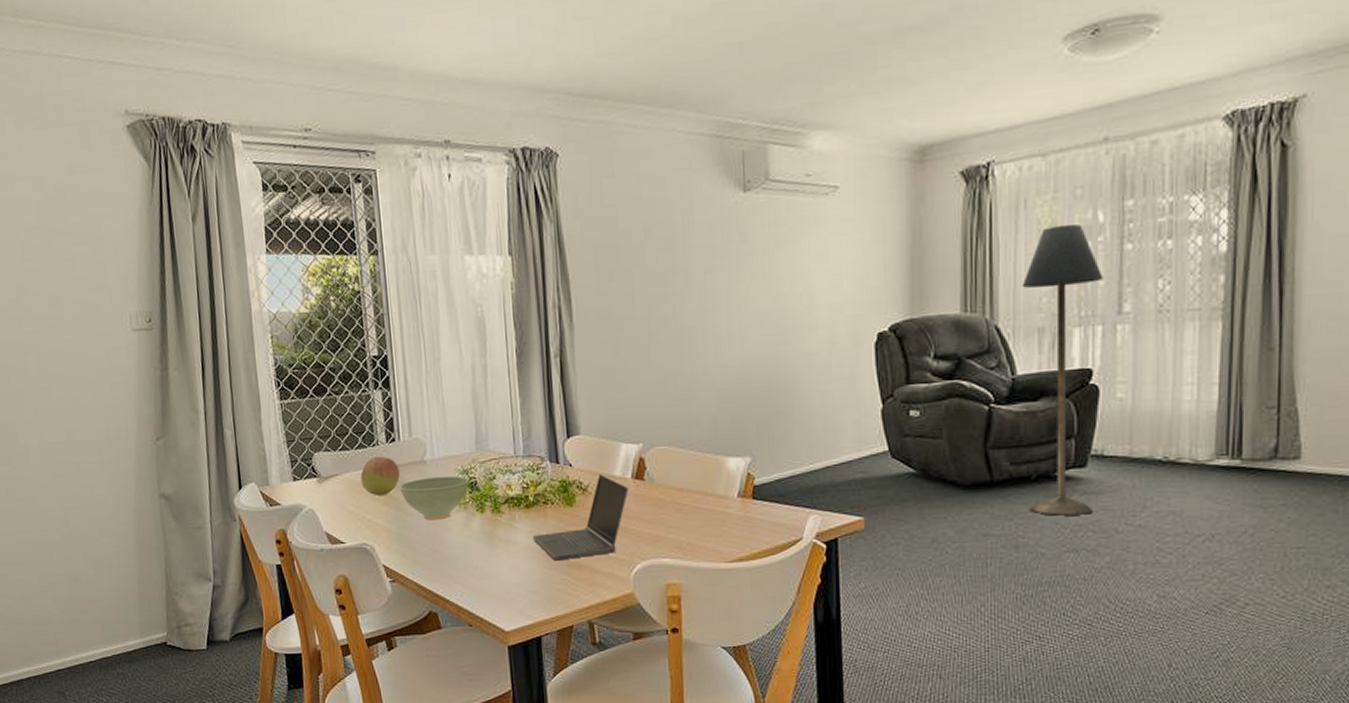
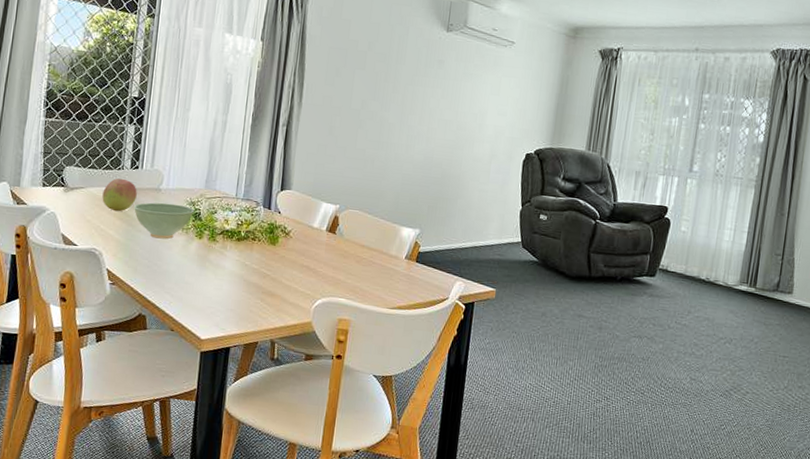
laptop computer: present [532,474,629,561] -> none [238,223,323,288]
floor lamp: present [1021,223,1103,516] -> none [612,101,683,312]

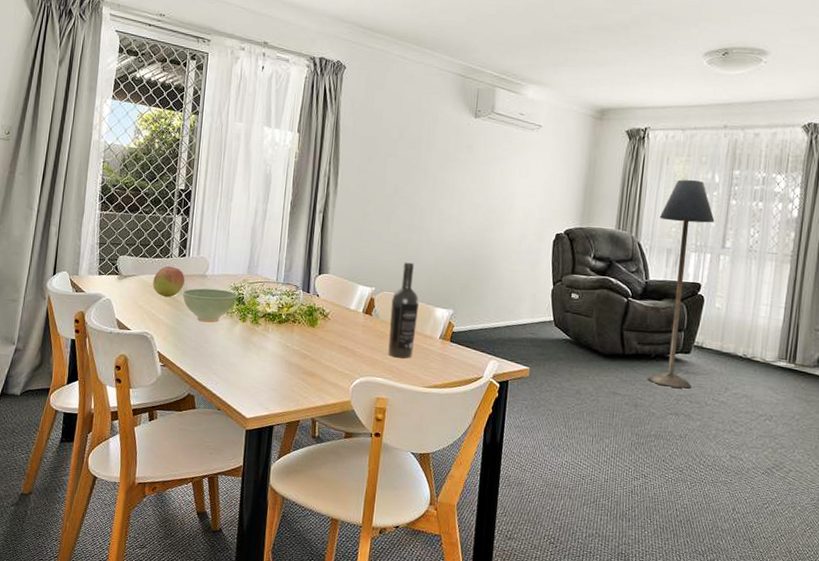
wine bottle: none [352,179,385,279] -> present [388,262,419,359]
floor lamp: none [612,101,683,312] -> present [647,179,715,389]

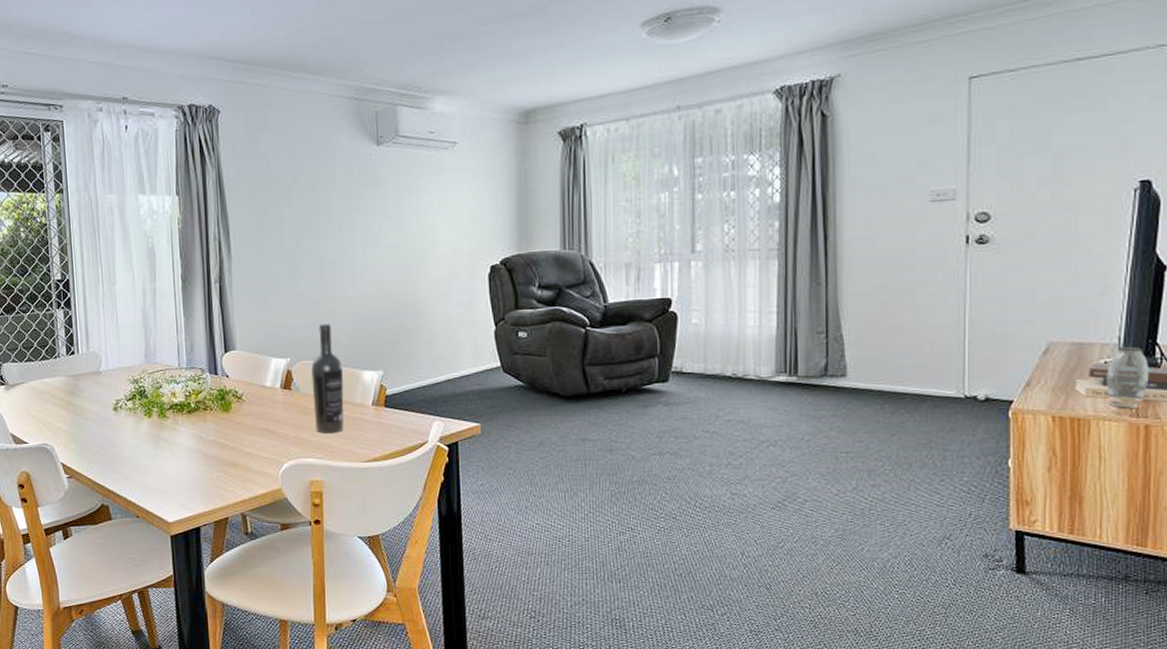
fruit: present [153,265,185,298] -> none [43,366,78,402]
bowl: present [182,288,239,323] -> none [77,384,139,424]
floor lamp: present [647,179,715,389] -> none [611,176,679,423]

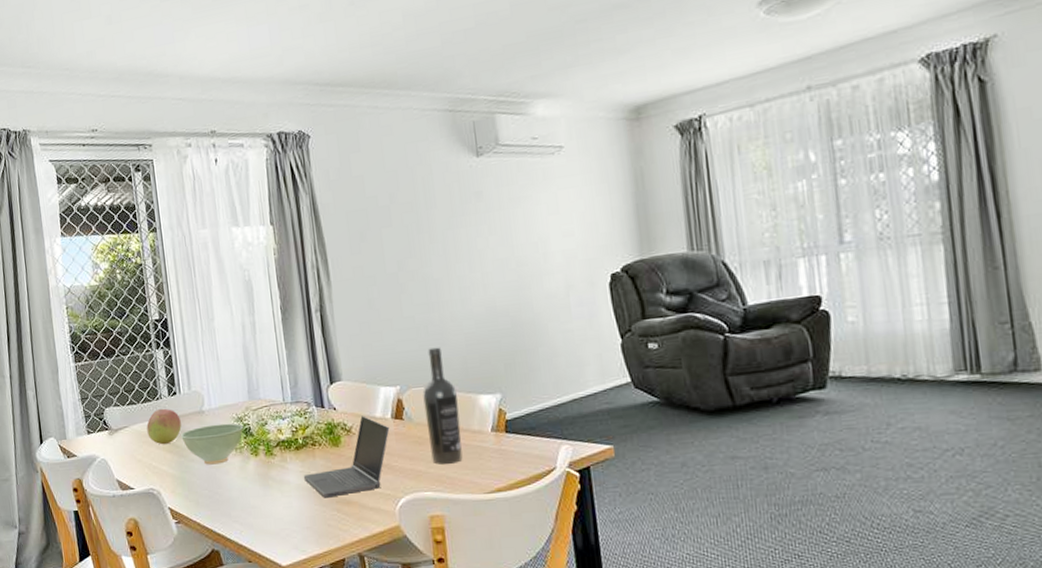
fruit: none [43,366,78,402] -> present [146,408,182,445]
bowl: none [77,384,139,424] -> present [181,423,244,465]
laptop computer: none [193,384,278,460] -> present [303,416,390,498]

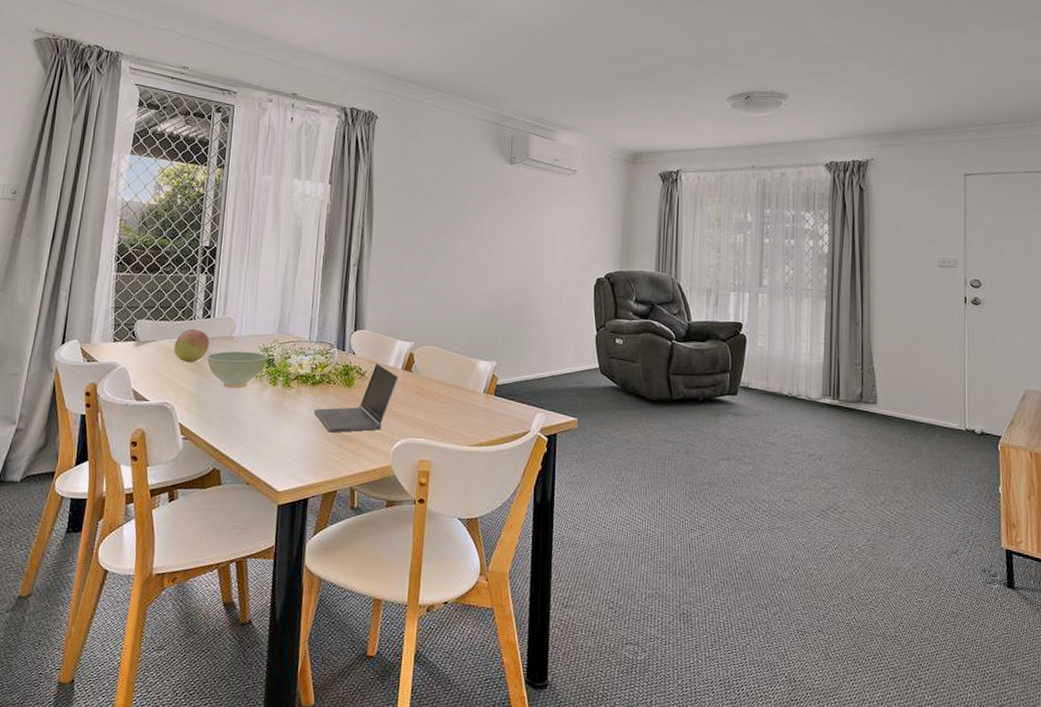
wine bottle: present [423,347,463,464] -> none [430,314,460,416]

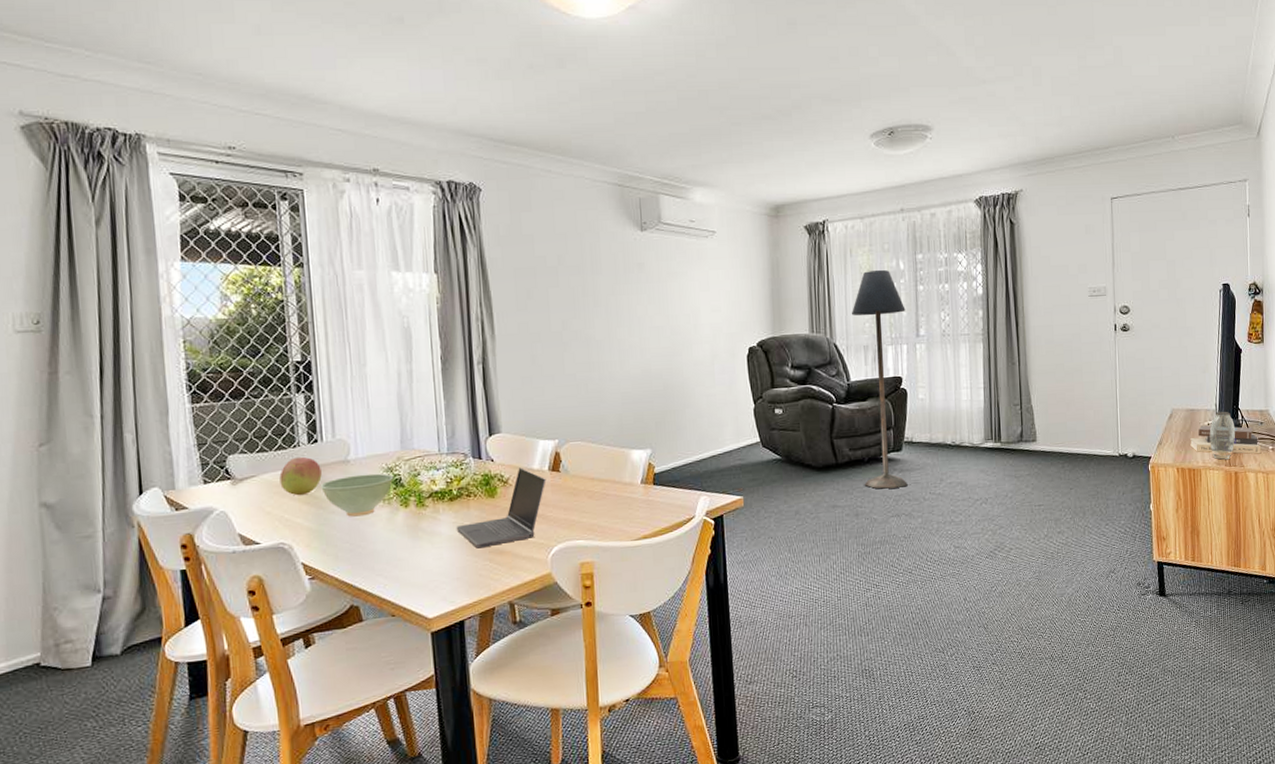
floor lamp: none [696,219,750,432] -> present [851,269,908,489]

